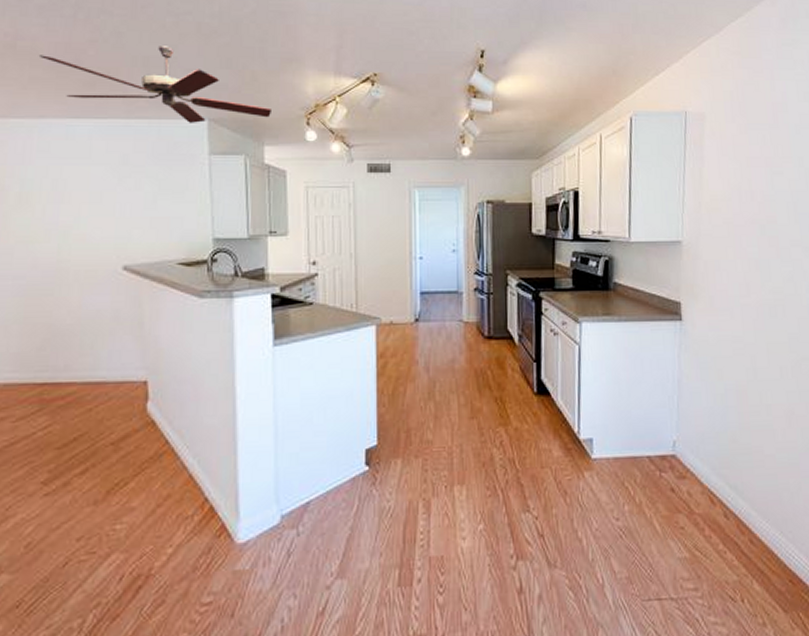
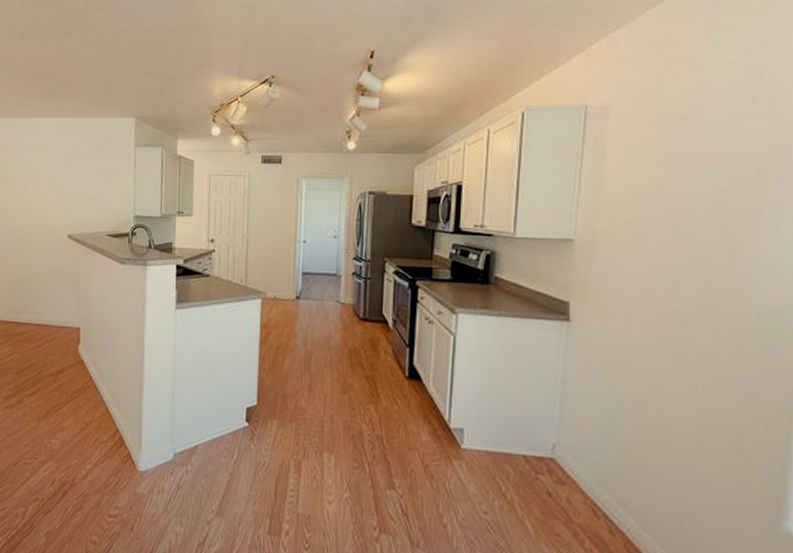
ceiling fan: present [38,46,271,123] -> none [19,58,185,121]

